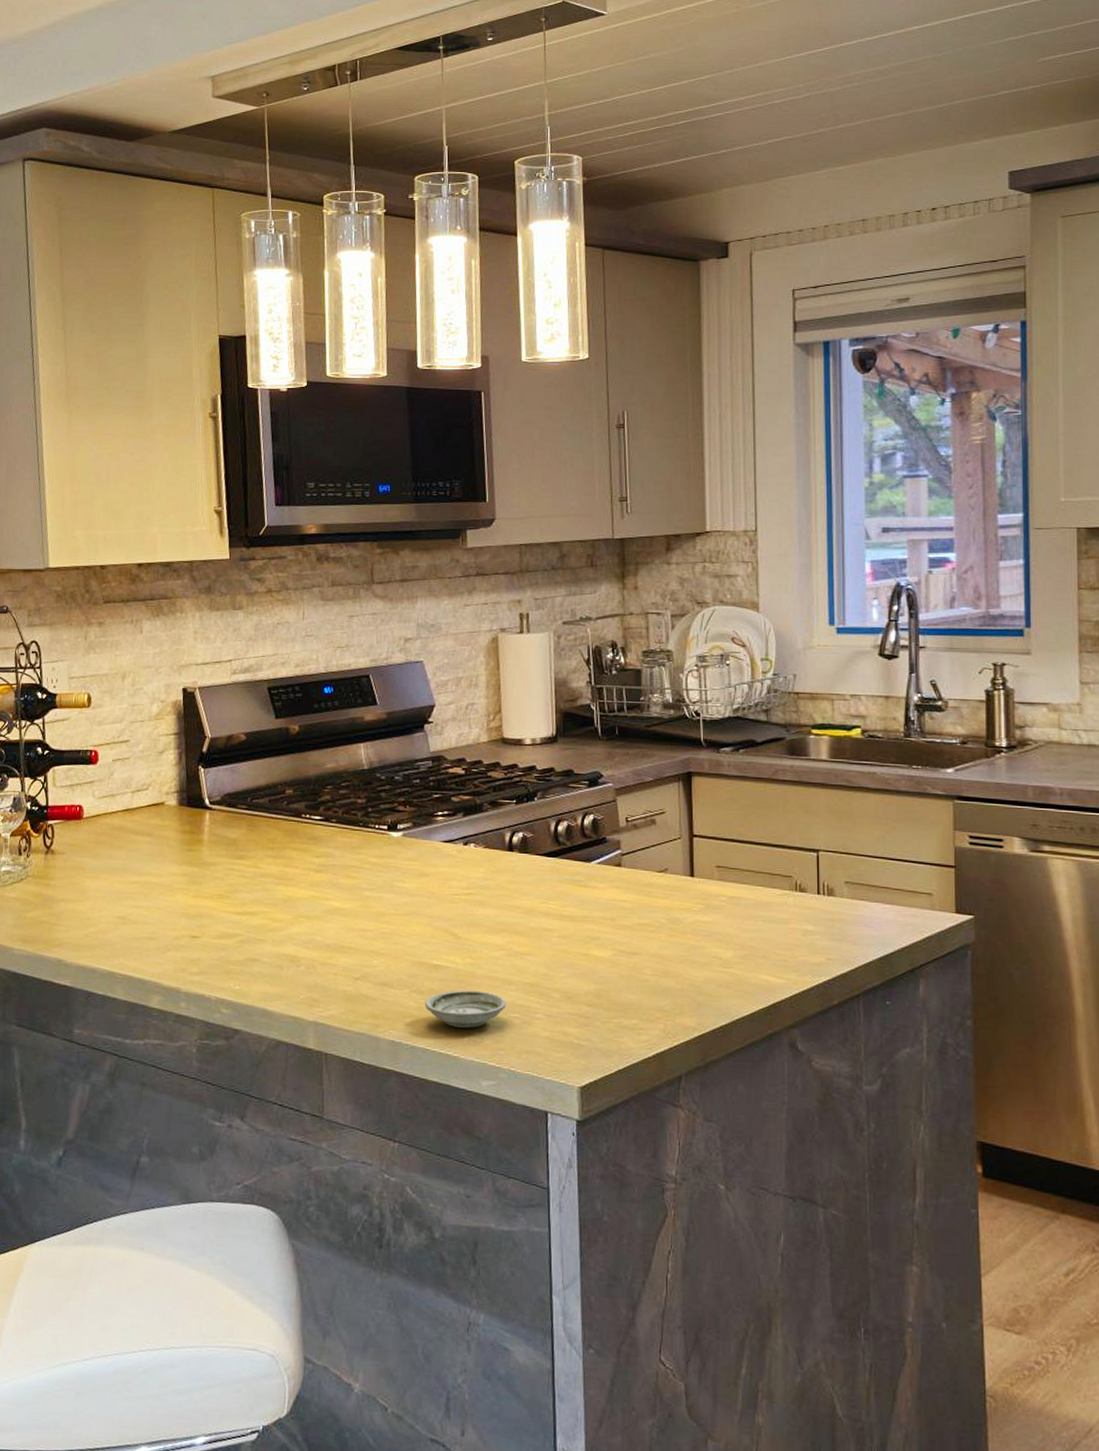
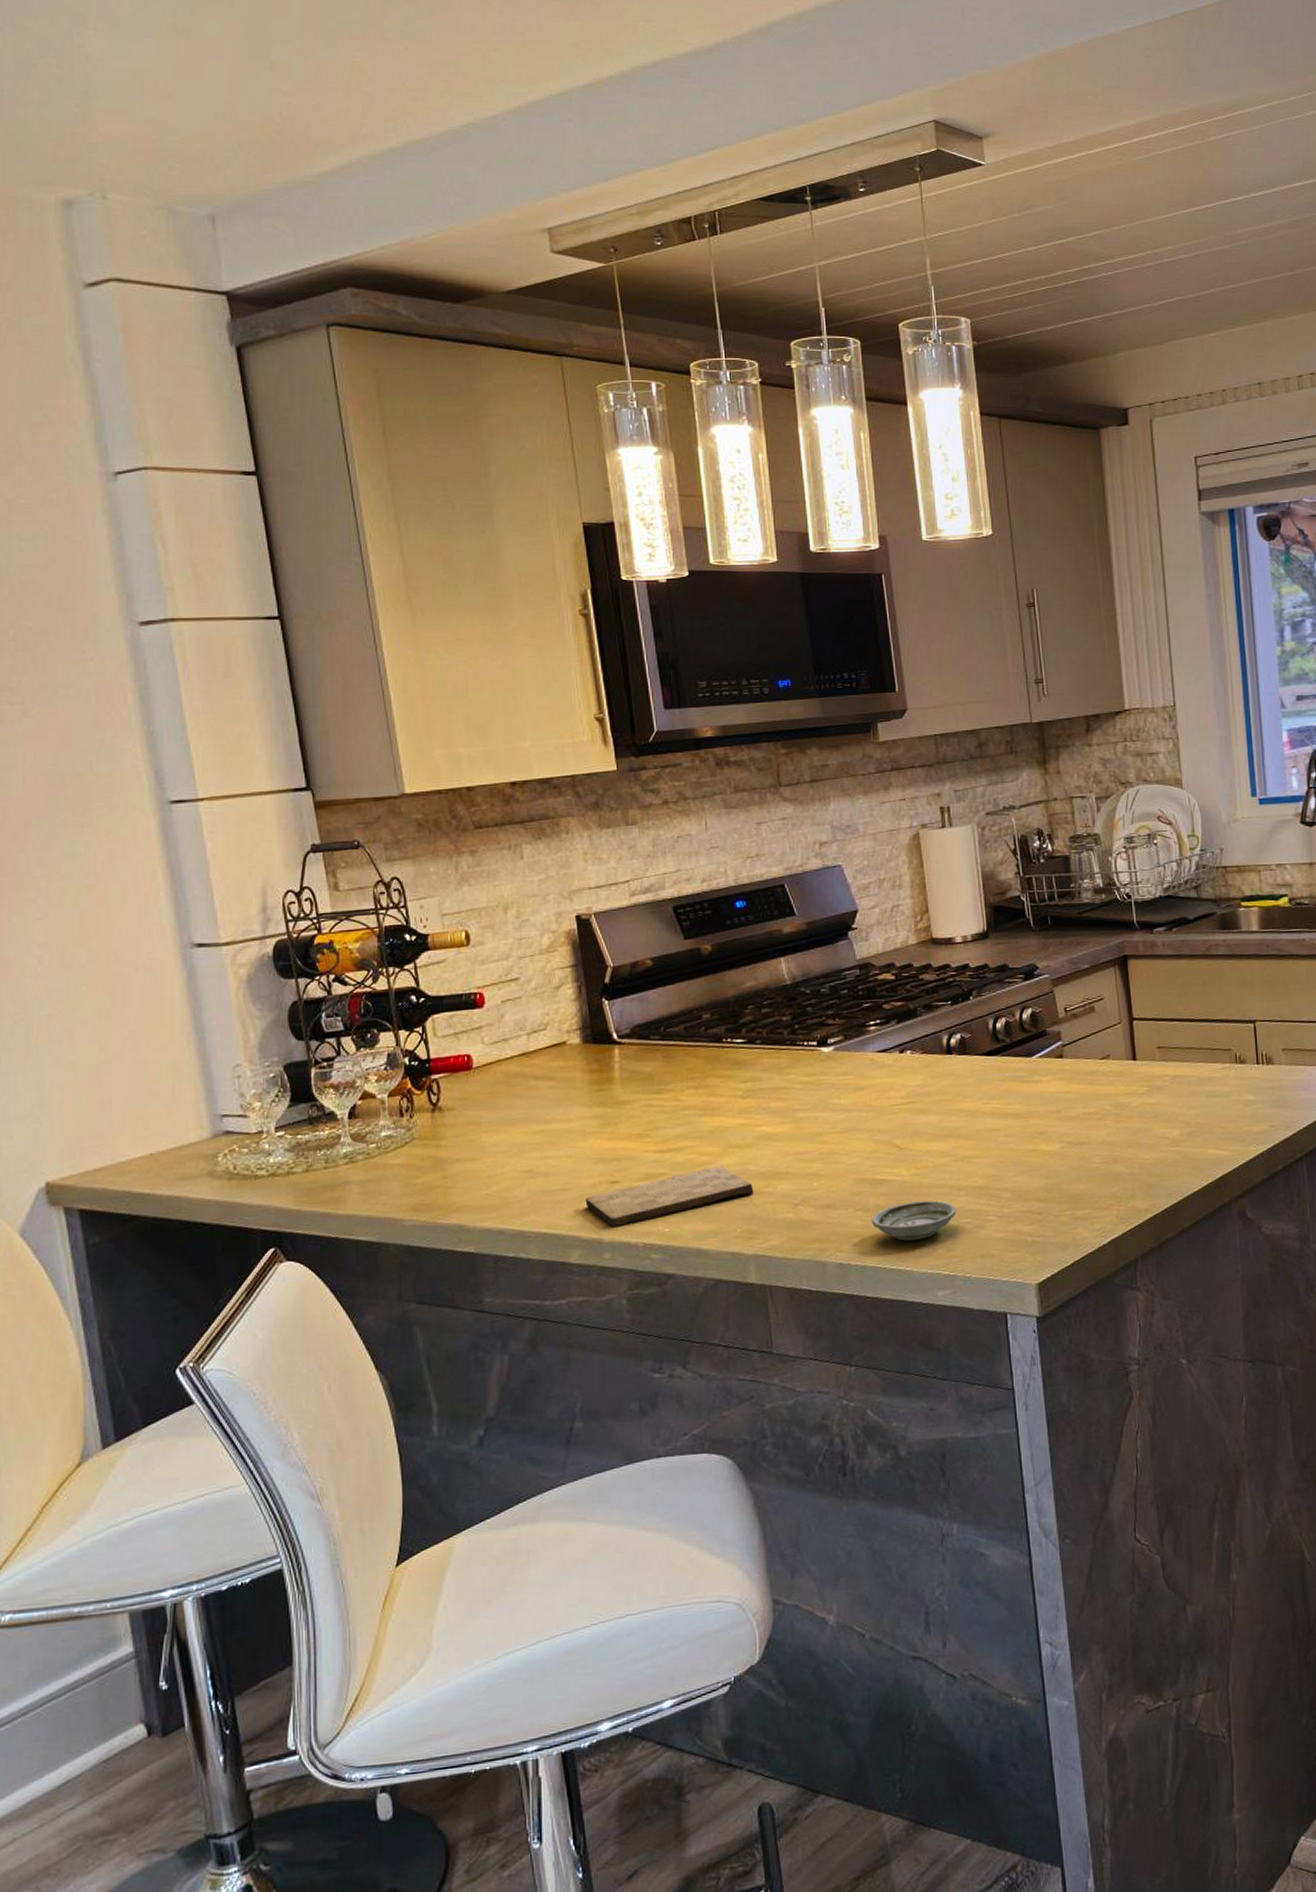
cutting board: none [168,933,319,980] -> present [585,1166,754,1228]

